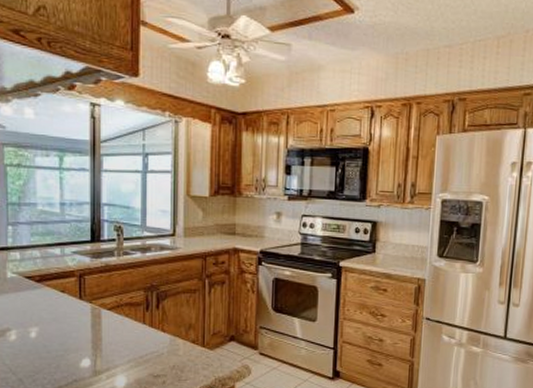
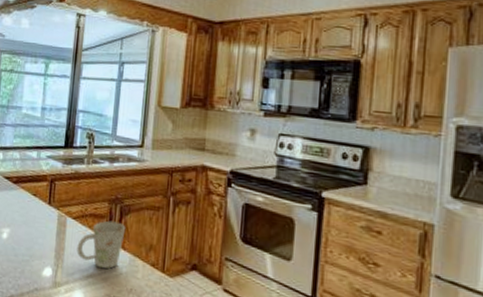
mug: none [115,307,164,352] -> present [77,220,126,269]

